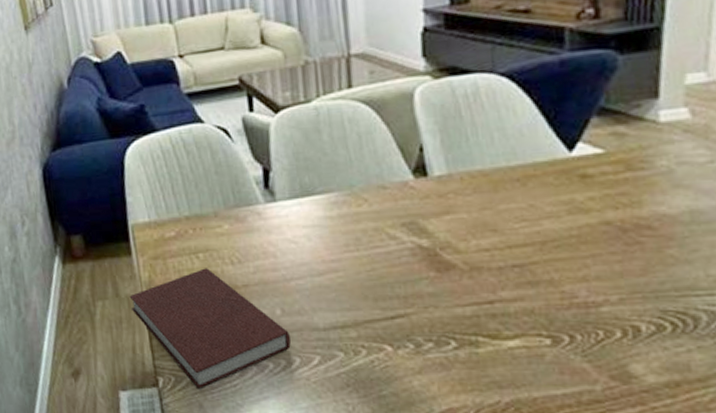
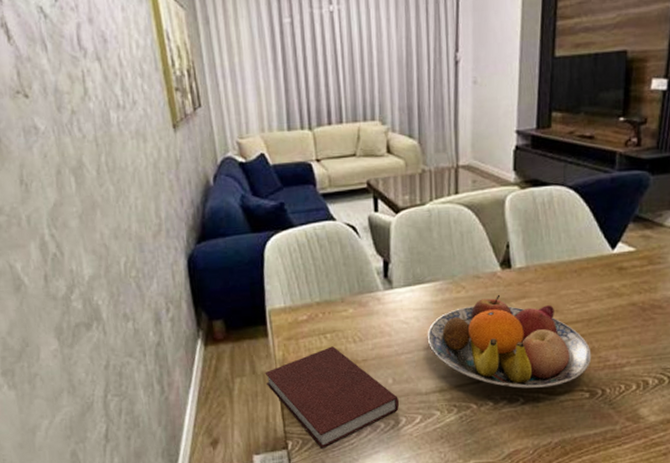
fruit bowl: none [321,209,551,329] -> present [427,294,592,388]

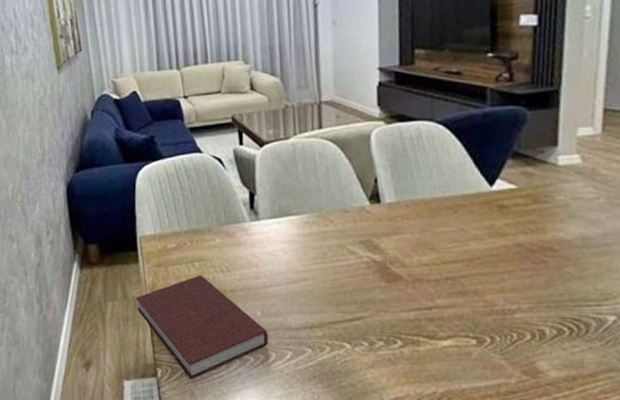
fruit bowl: present [427,294,592,388] -> none [295,229,476,331]

